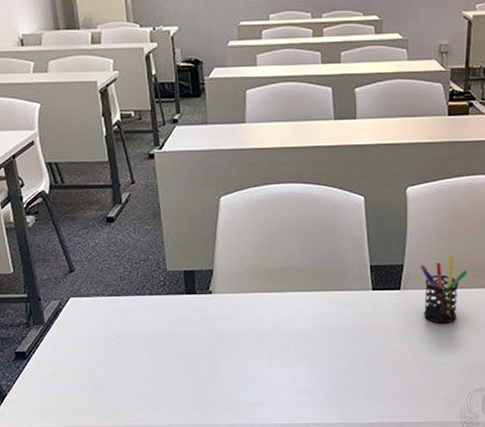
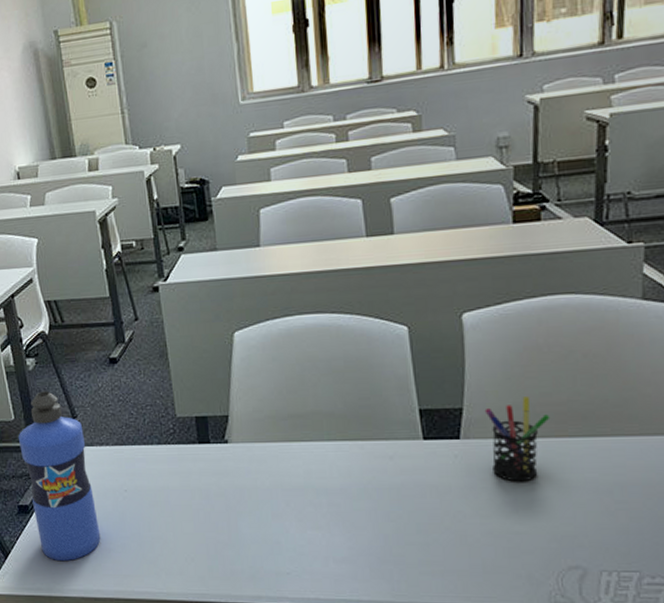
water bottle: none [16,246,95,401] -> present [18,391,101,561]

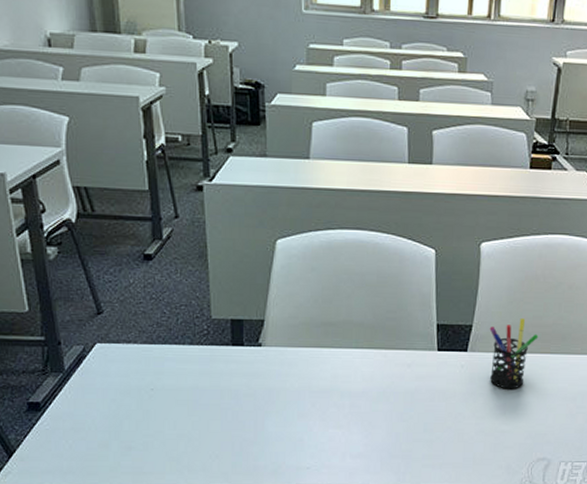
water bottle: present [18,391,101,561] -> none [31,283,121,459]

